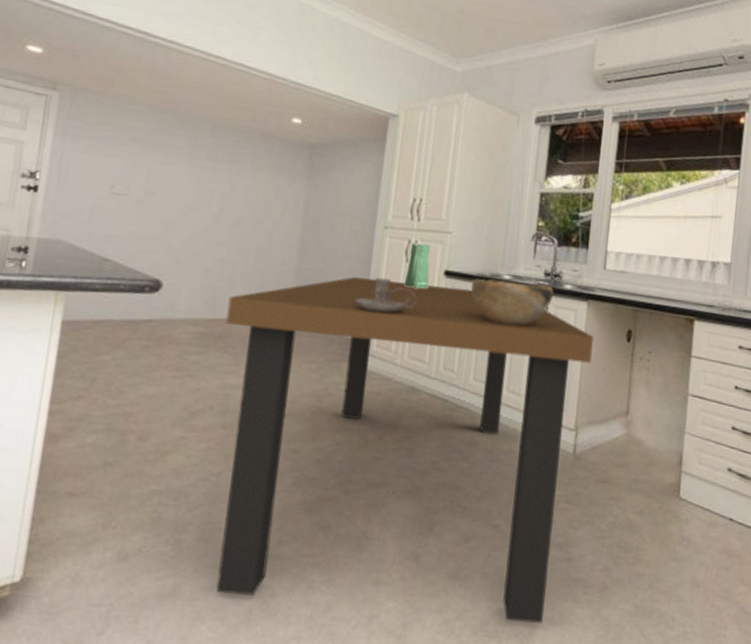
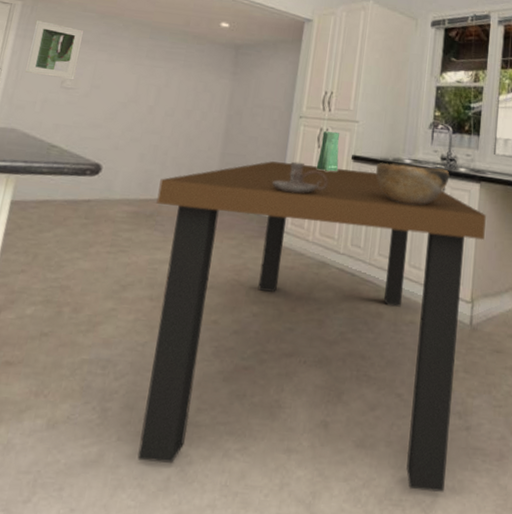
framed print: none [69,115,134,185] -> present [25,20,84,80]

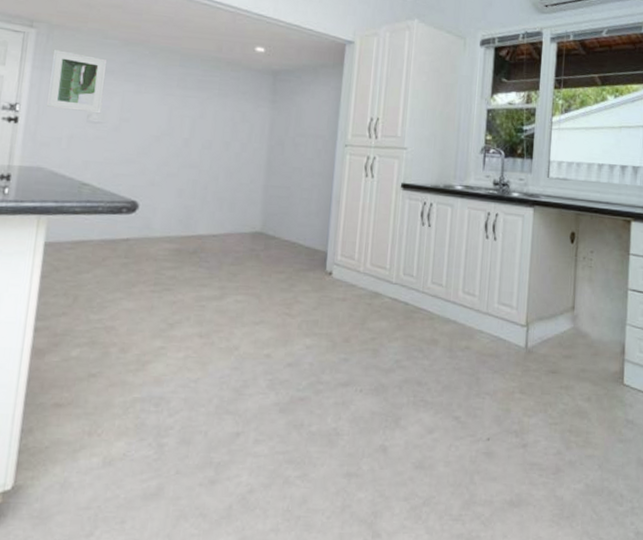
dining table: present [137,161,486,493] -> none [197,192,540,507]
candle holder: present [272,161,328,194] -> none [320,192,377,225]
vase: present [316,130,339,172] -> none [364,158,388,201]
decorative bowl: present [376,163,450,205] -> none [427,190,503,232]

